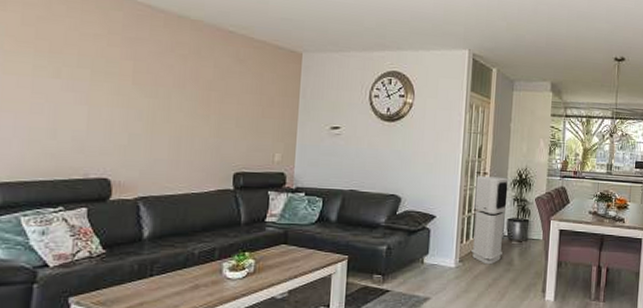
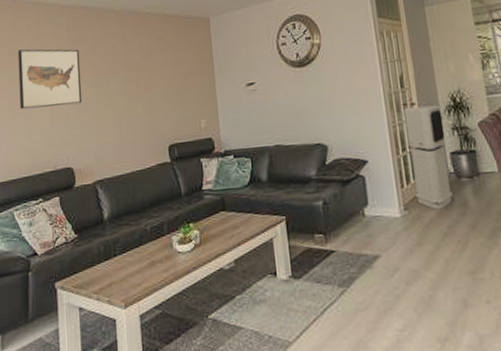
wall art: none [45,35,137,112] -> present [18,49,83,110]

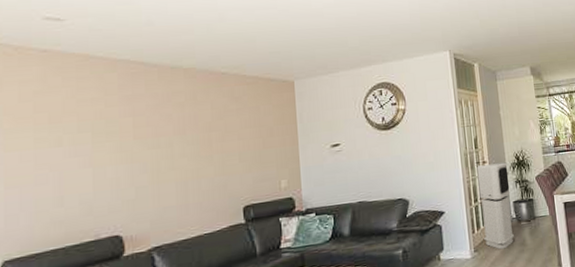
wall art: present [18,49,83,110] -> none [48,106,137,174]

